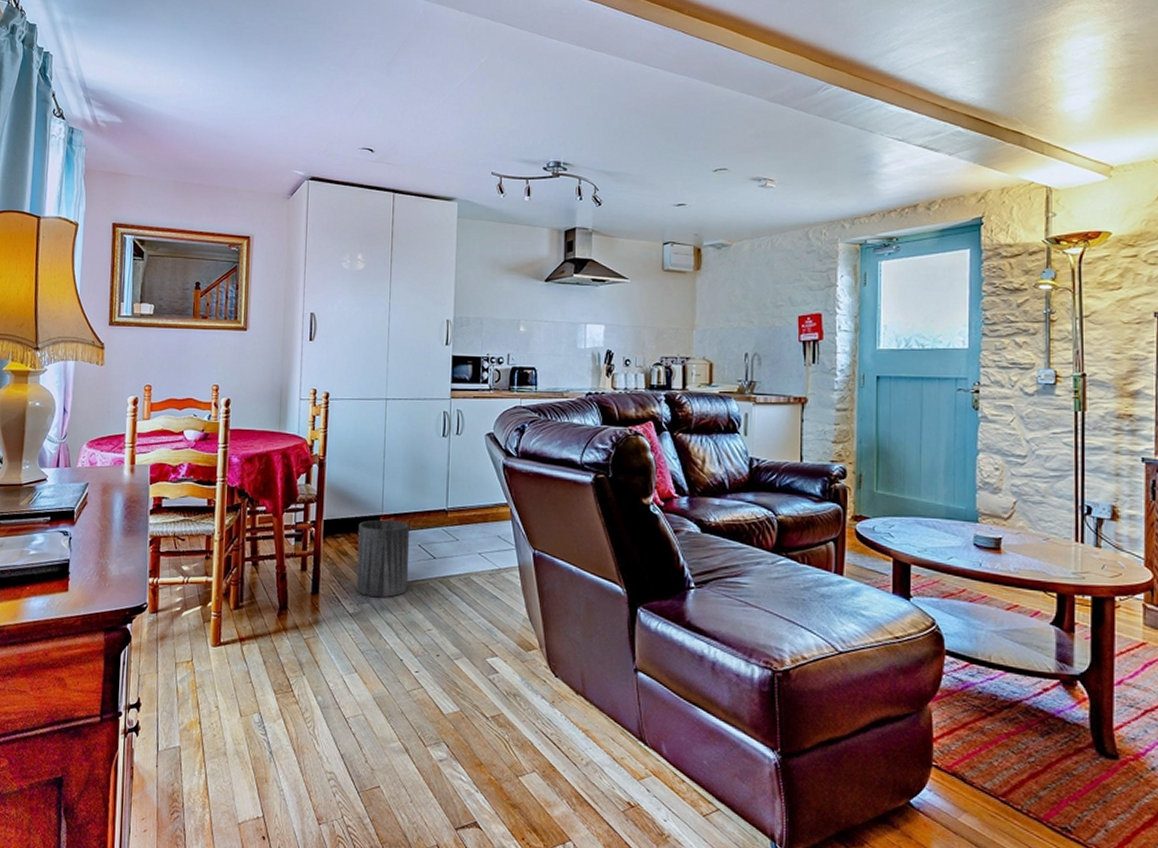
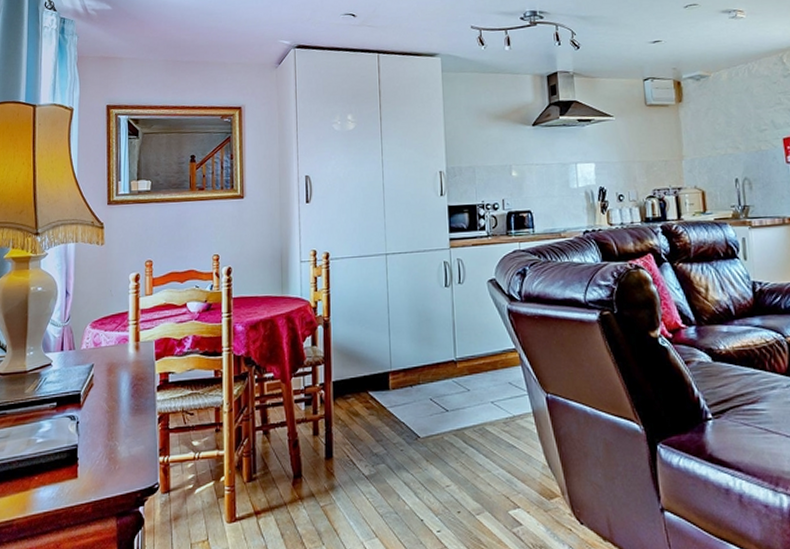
trash can: present [357,519,410,597] -> none [368,375,423,456]

